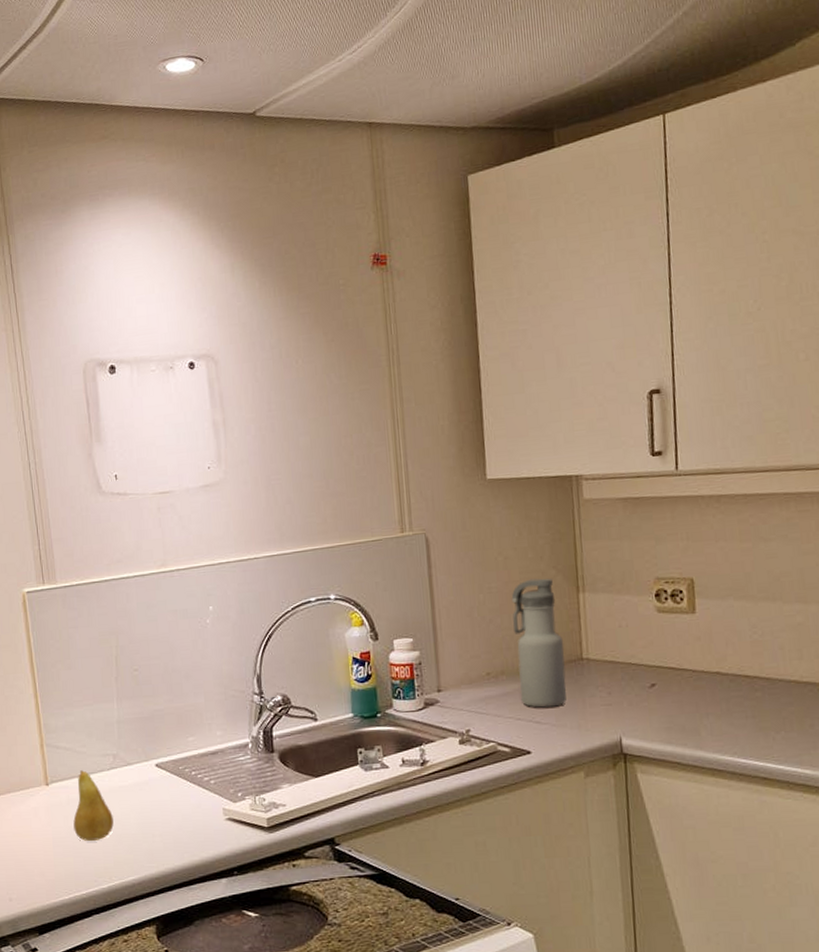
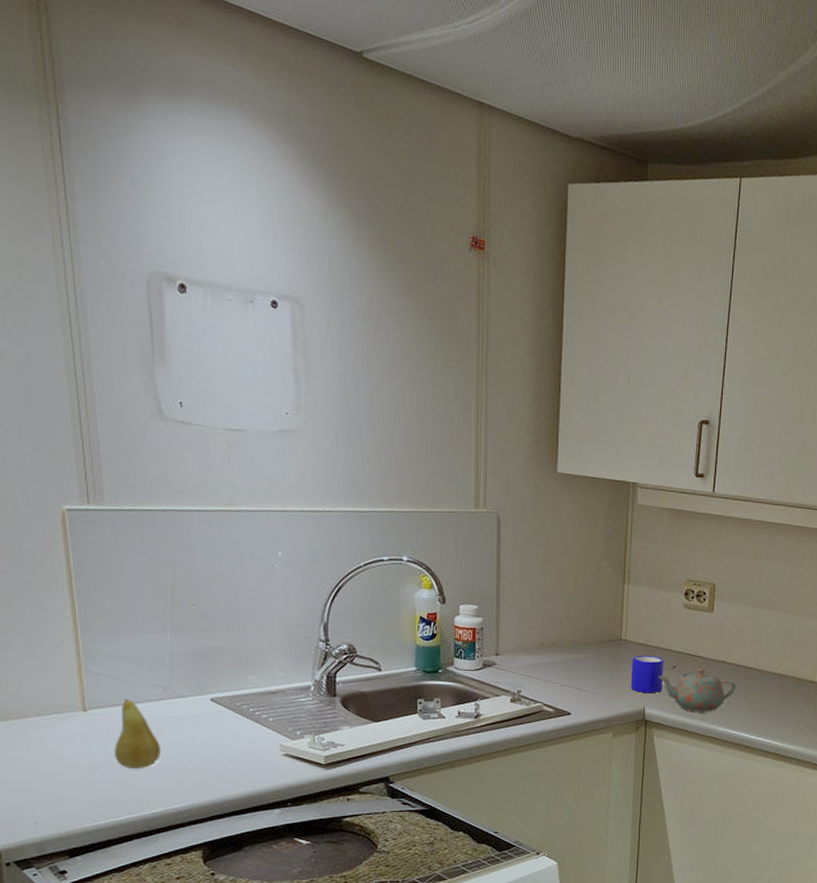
water bottle: present [511,578,567,708] -> none [567,567,608,677]
mug: none [598,674,641,720] -> present [630,655,664,693]
teapot: none [634,682,739,739] -> present [658,667,737,712]

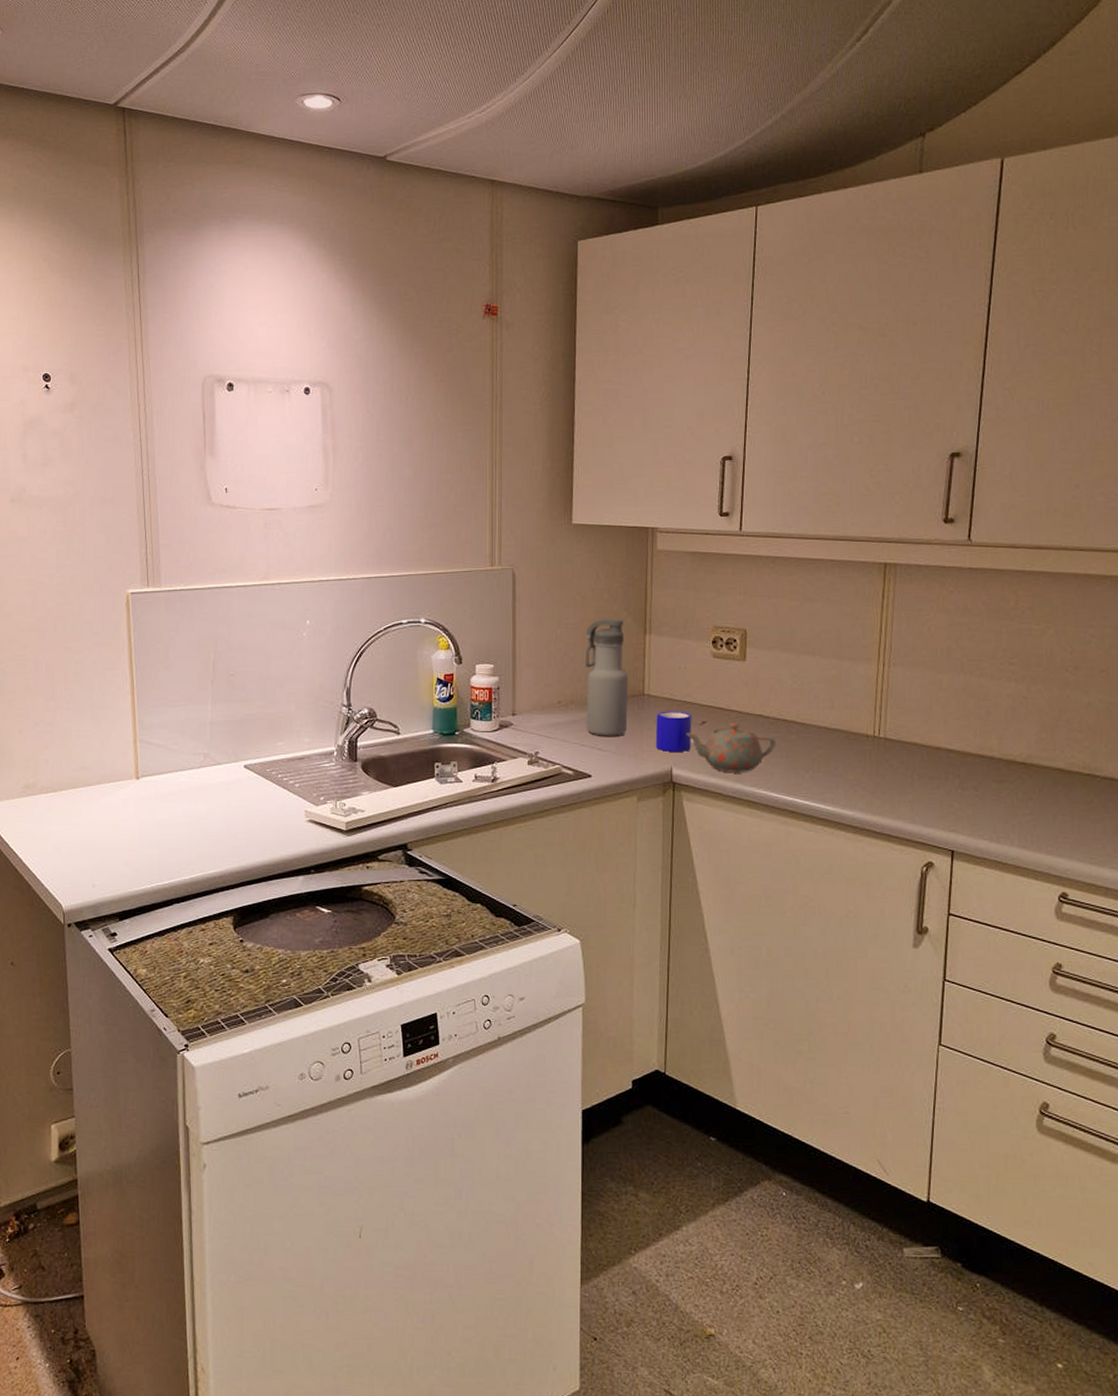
fruit: present [114,699,161,768] -> none [161,767,199,834]
water bottle: none [567,567,608,677] -> present [585,619,629,736]

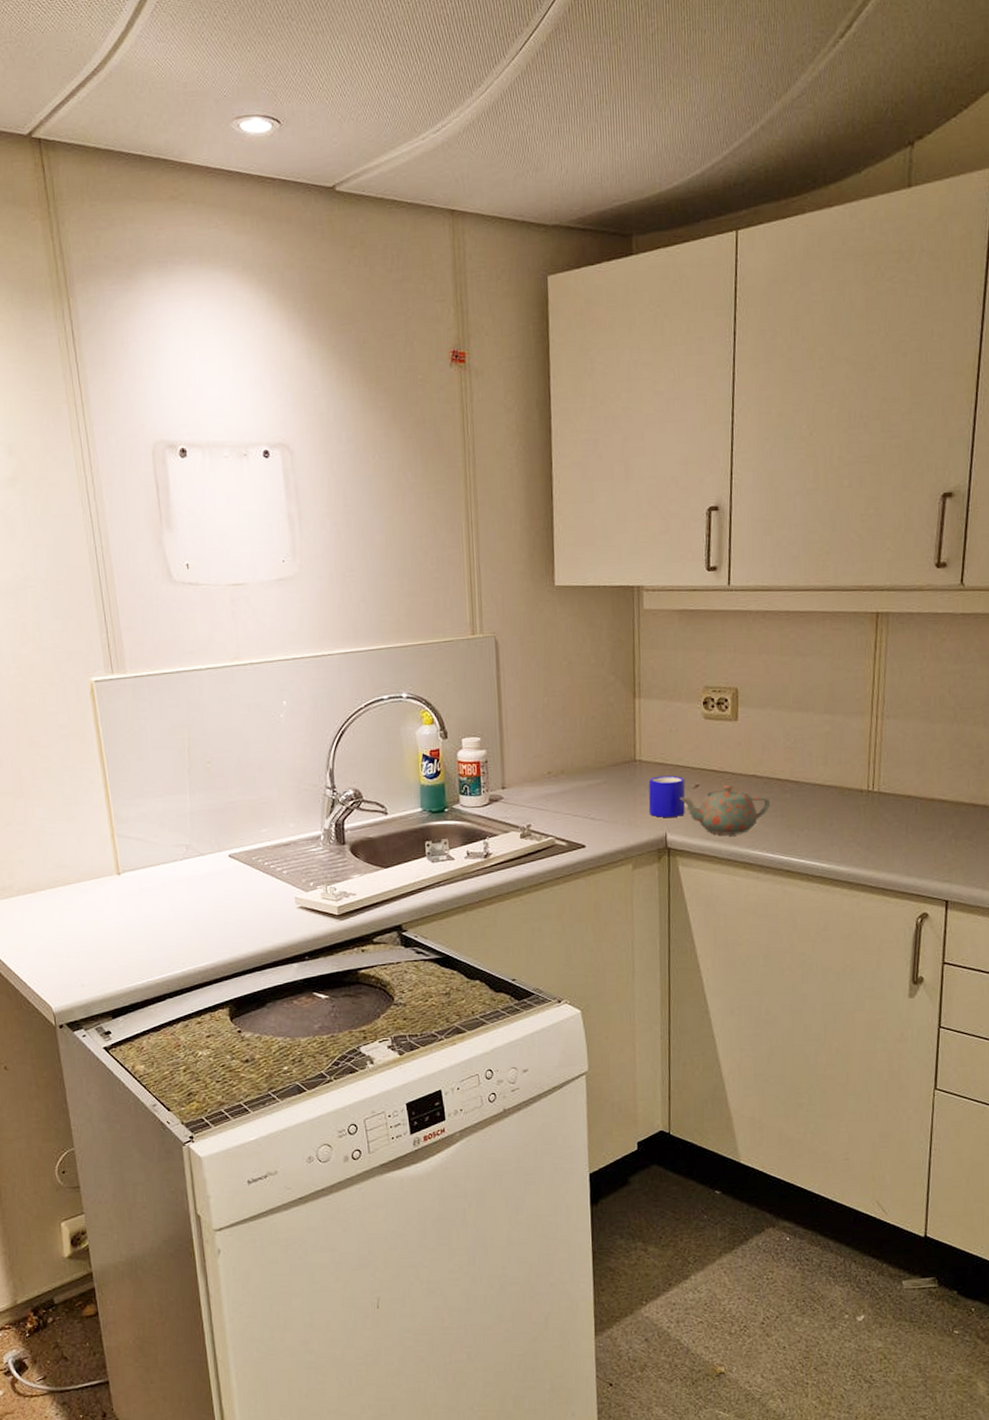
water bottle: present [585,619,629,736] -> none [573,683,620,805]

